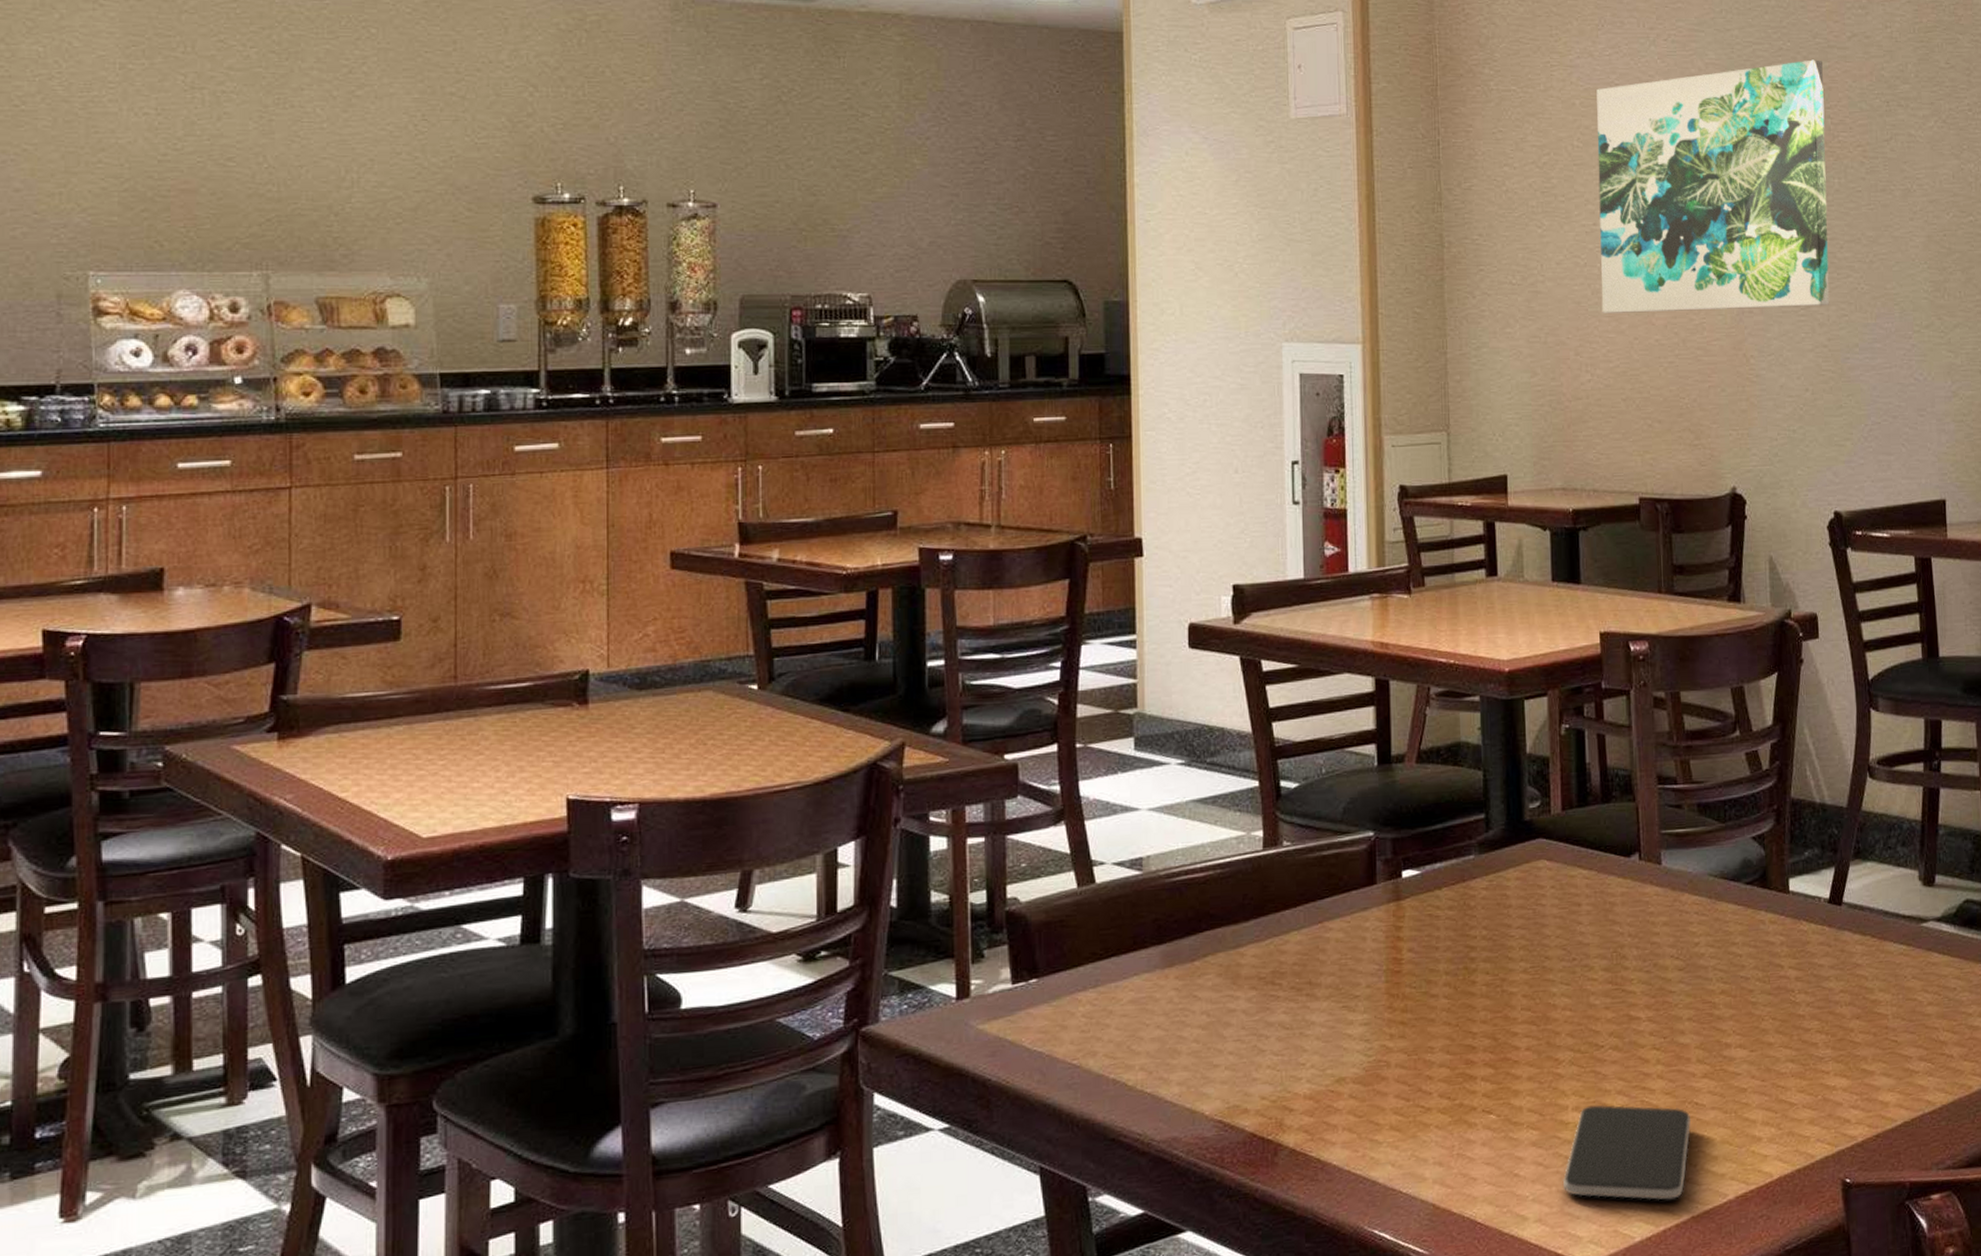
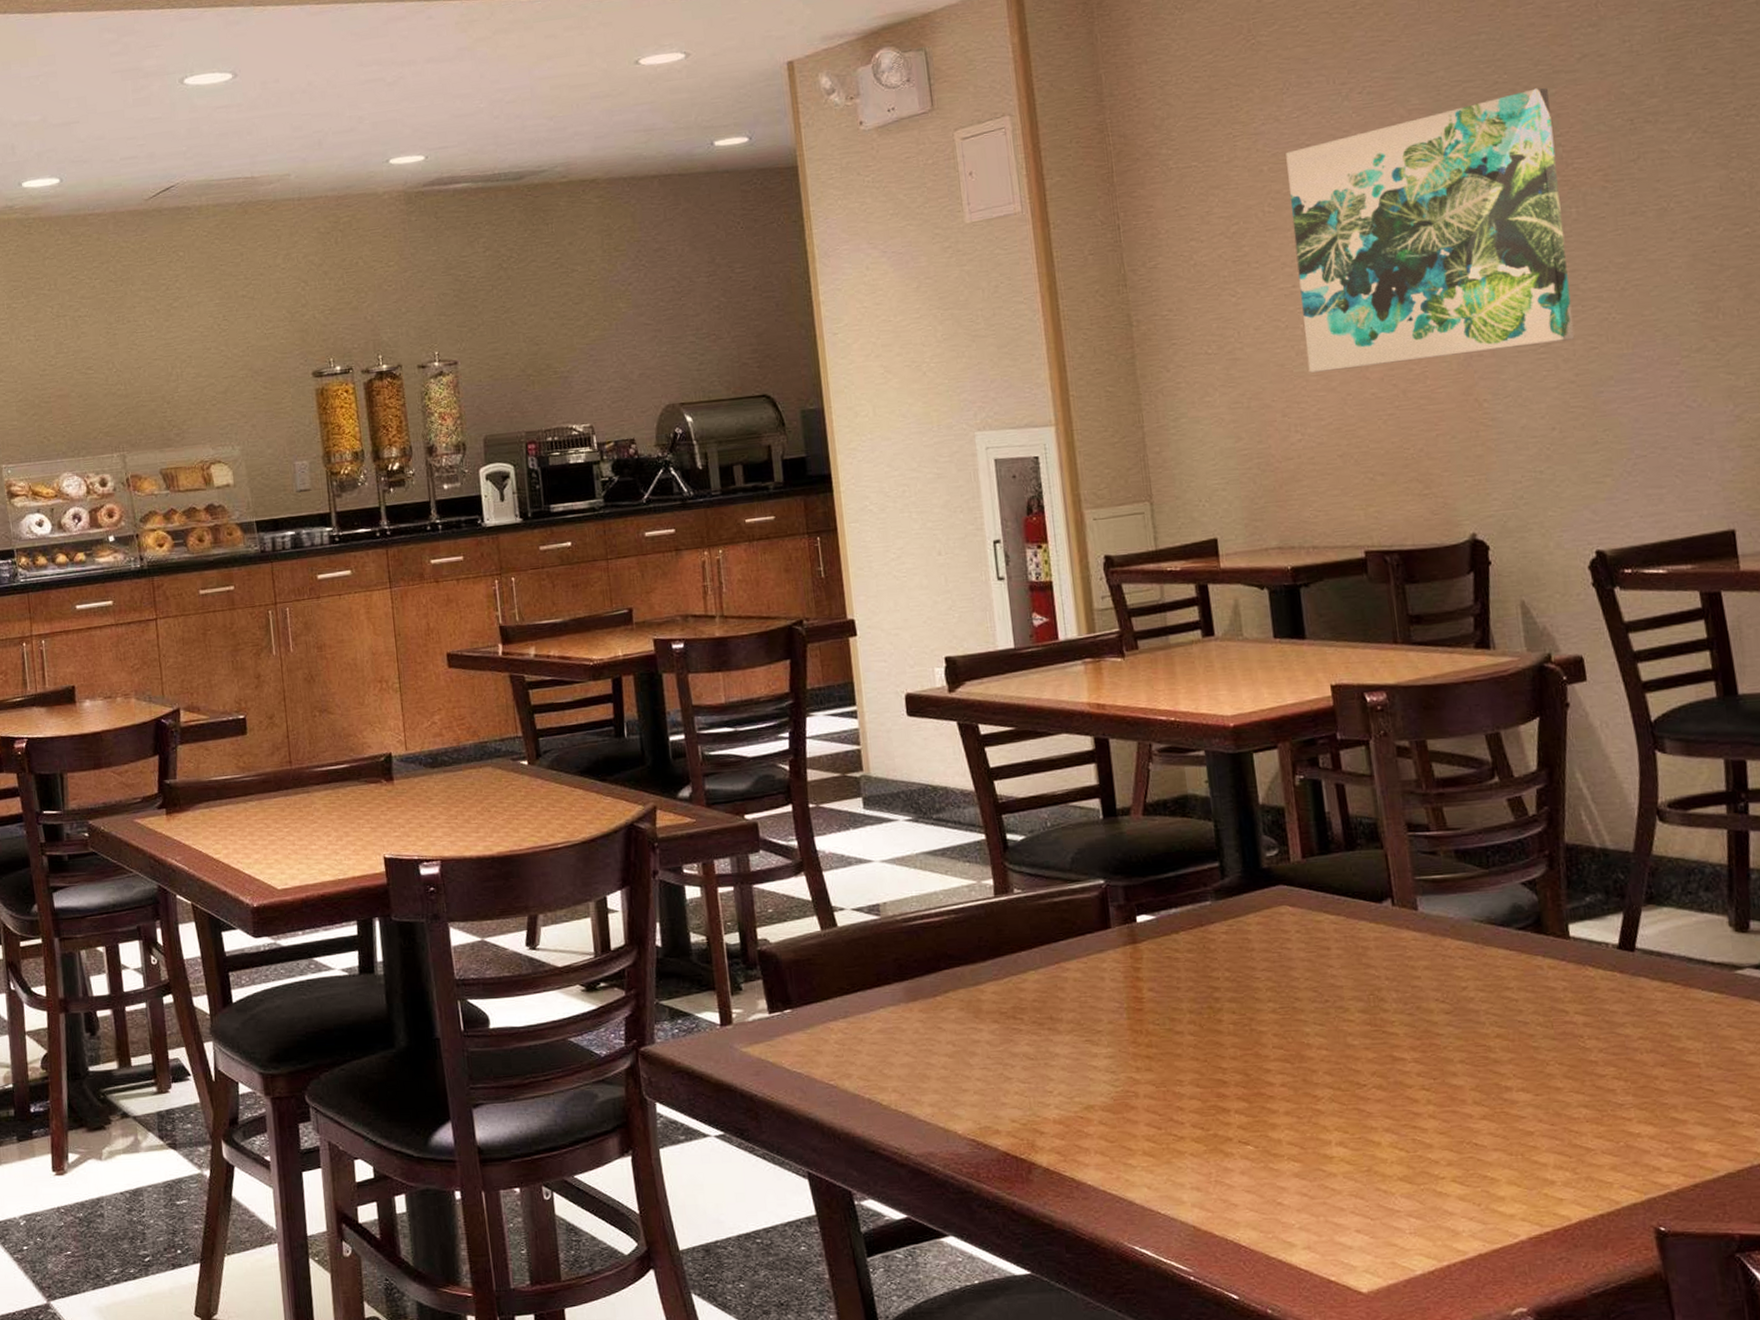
smartphone: present [1562,1104,1691,1200] -> none [1330,1141,1471,1237]

